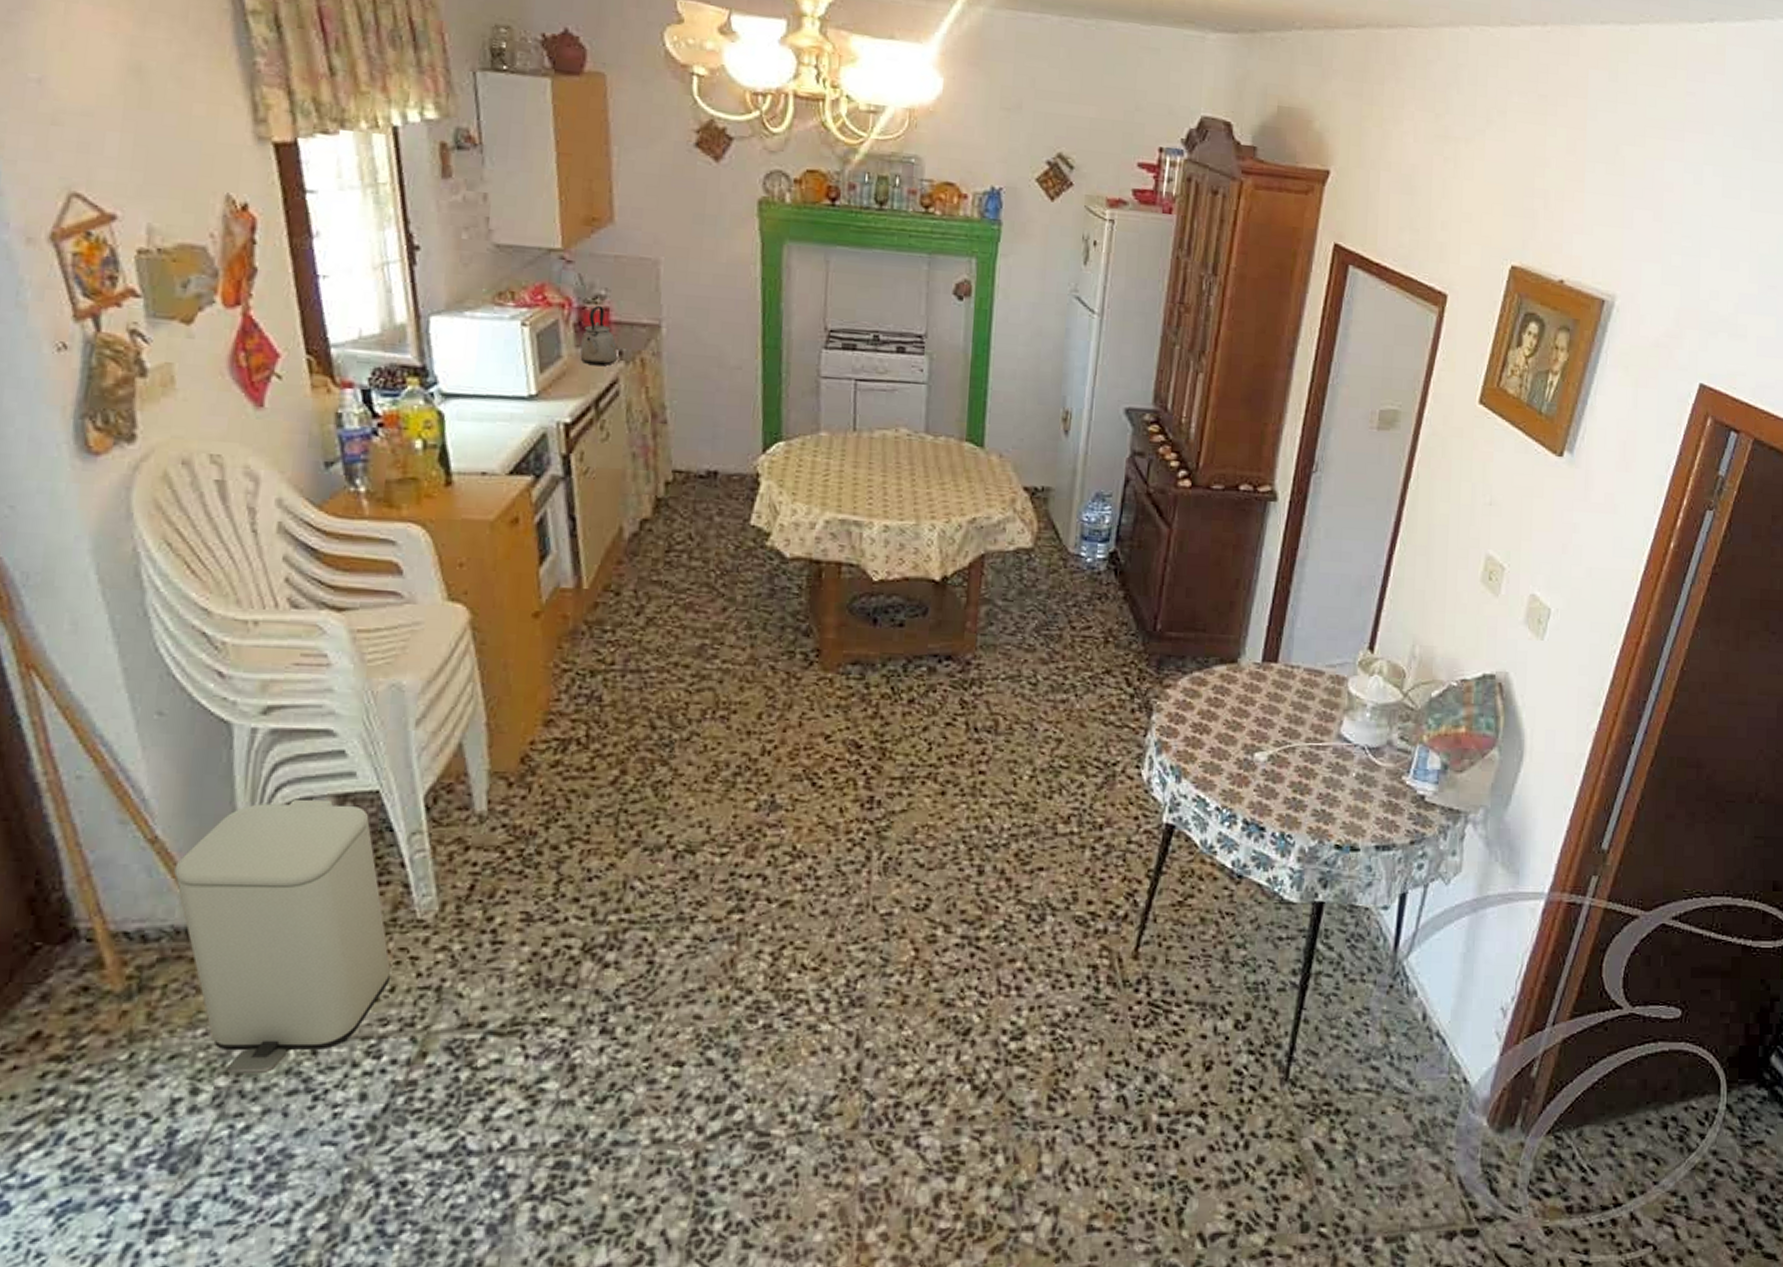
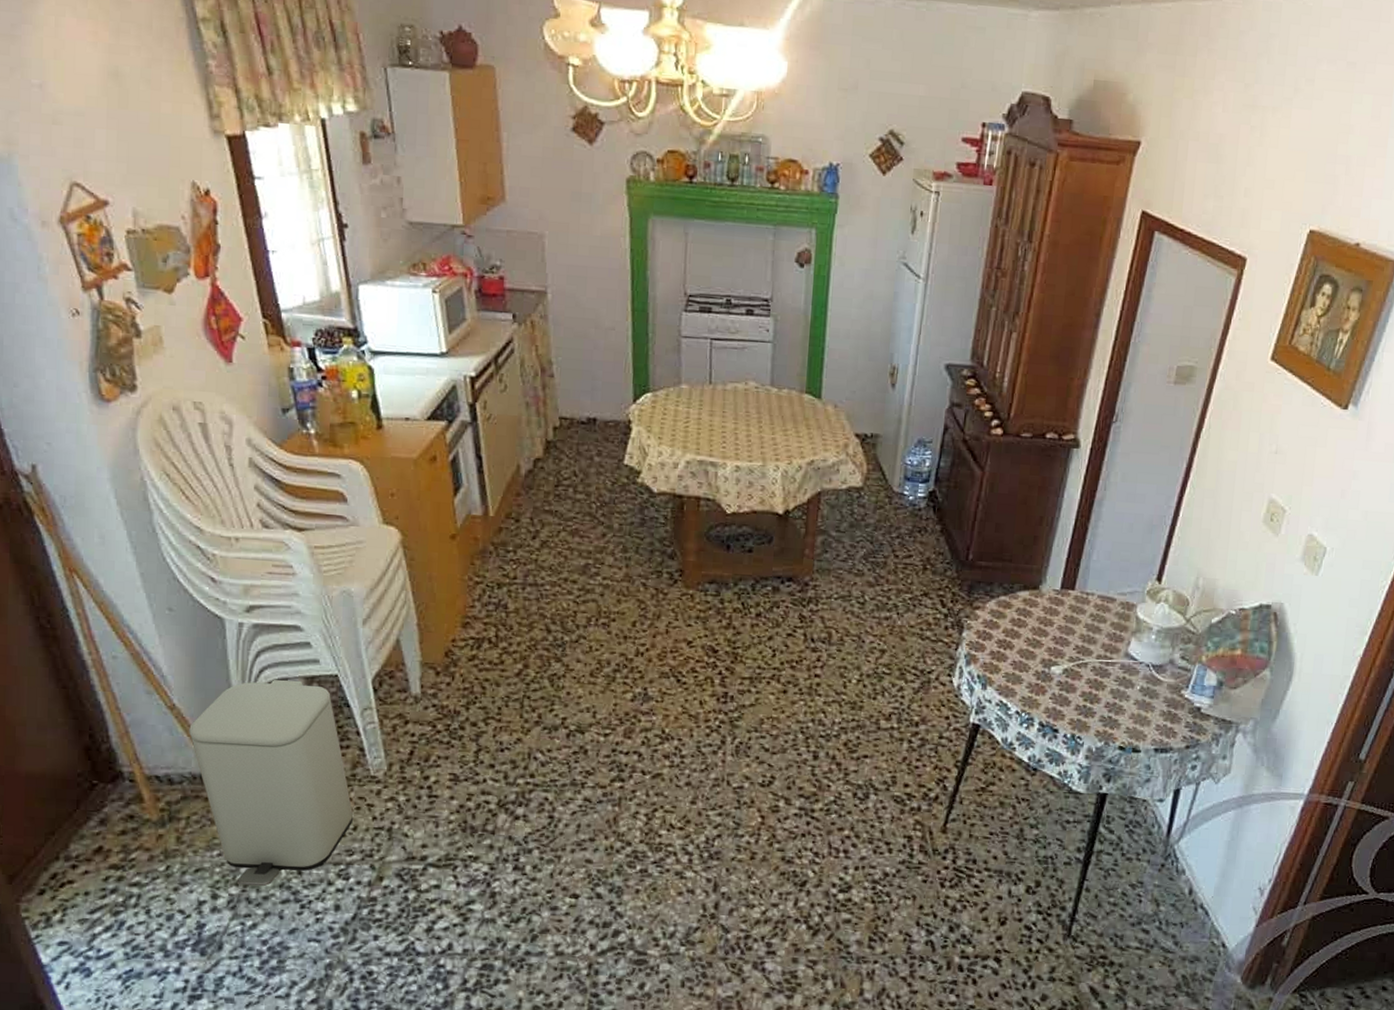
kettle: present [580,305,618,366] -> none [481,274,512,328]

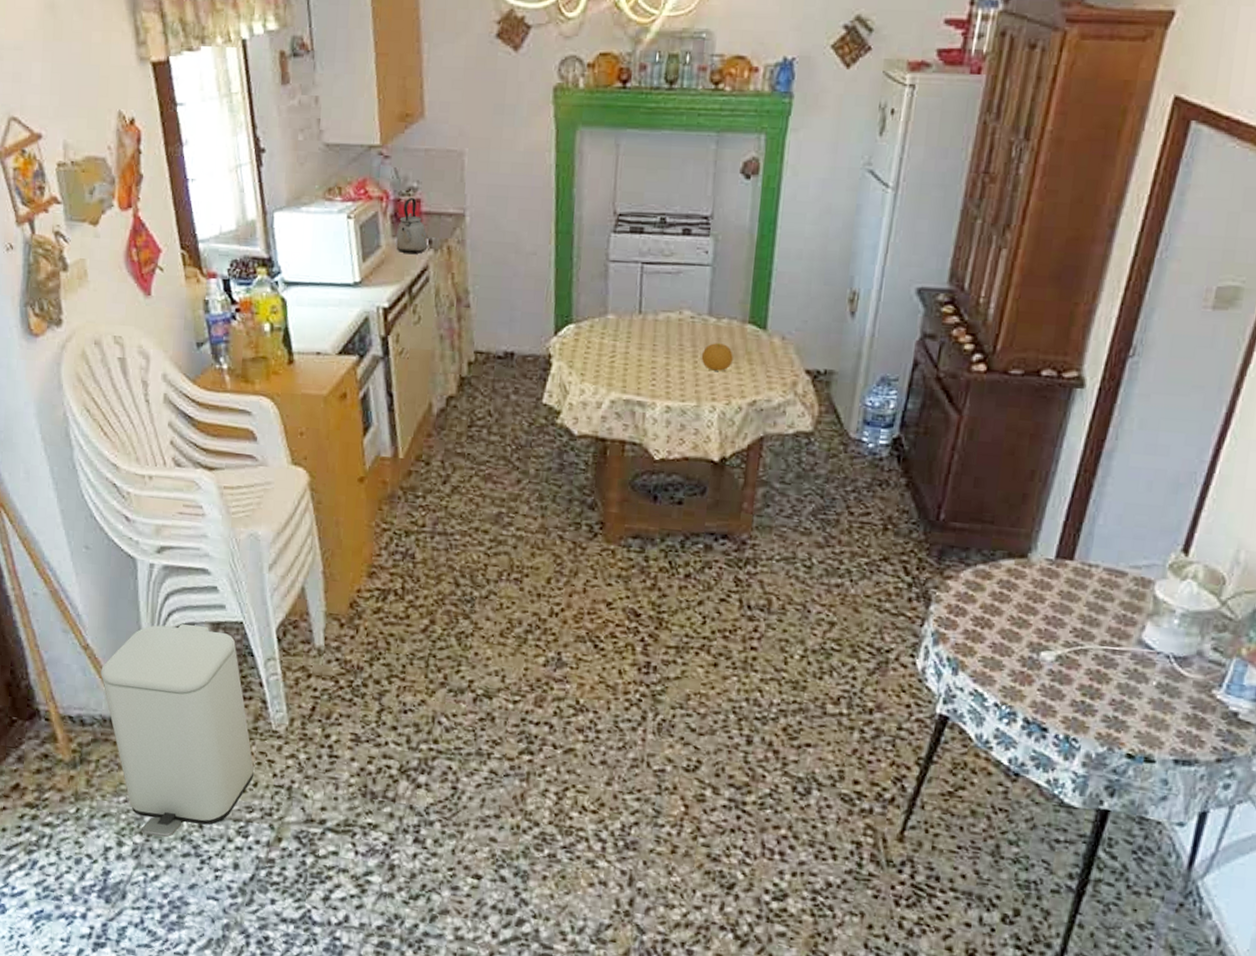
kettle: none [481,274,512,328] -> present [396,197,428,255]
fruit: none [765,410,793,435] -> present [701,343,733,371]

